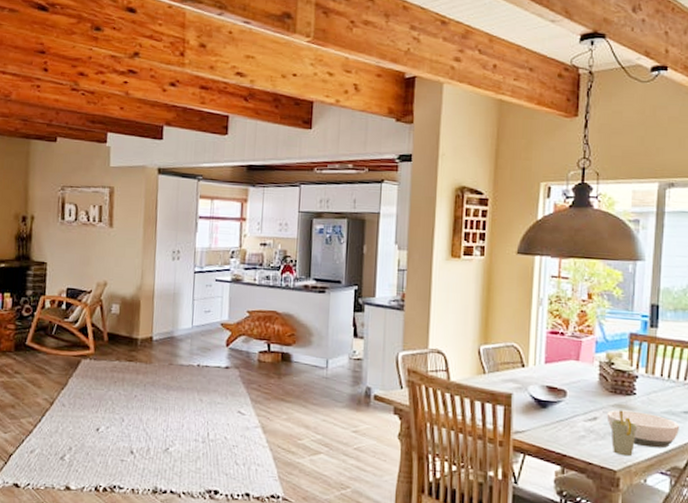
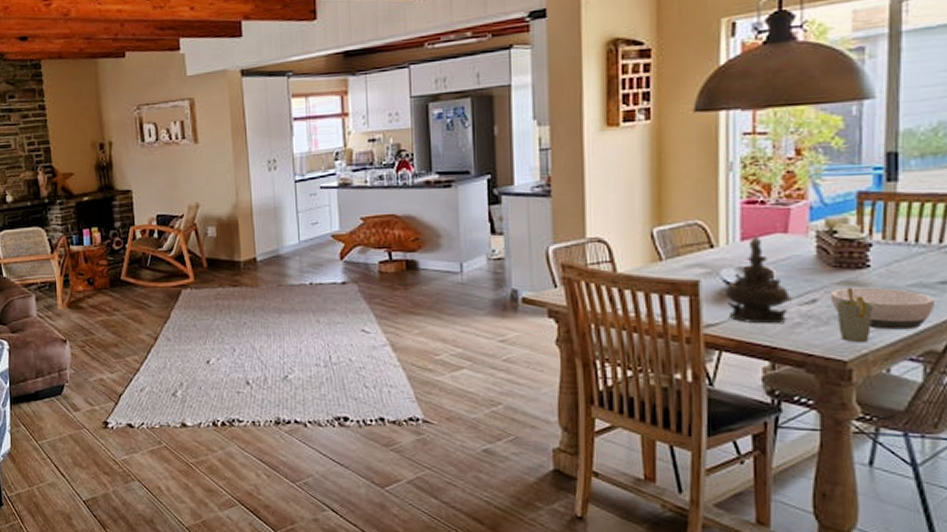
teapot: none [528,362,579,436] -> present [722,237,792,324]

